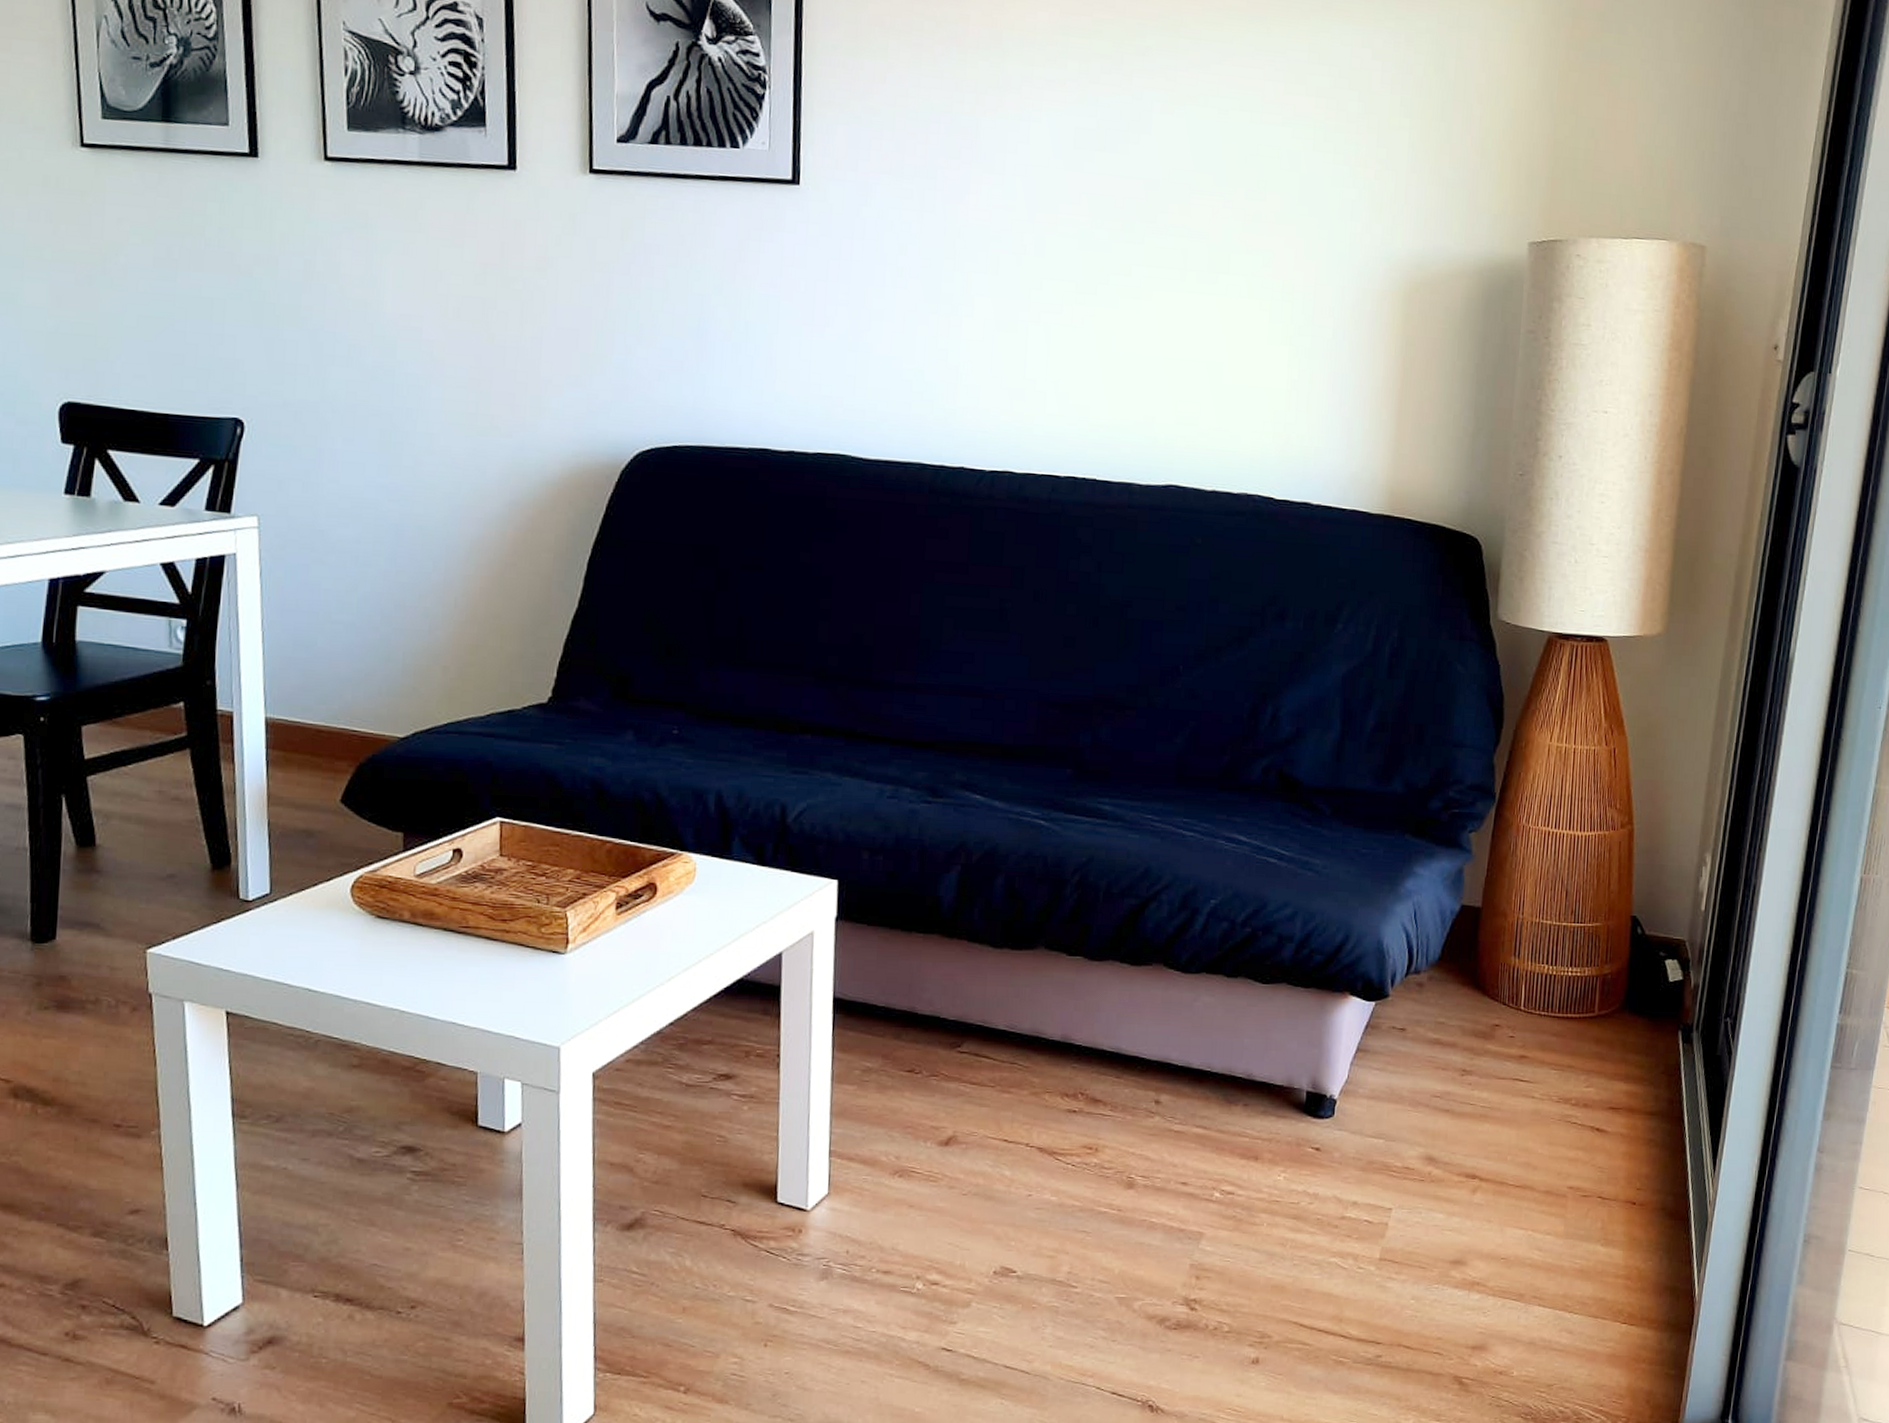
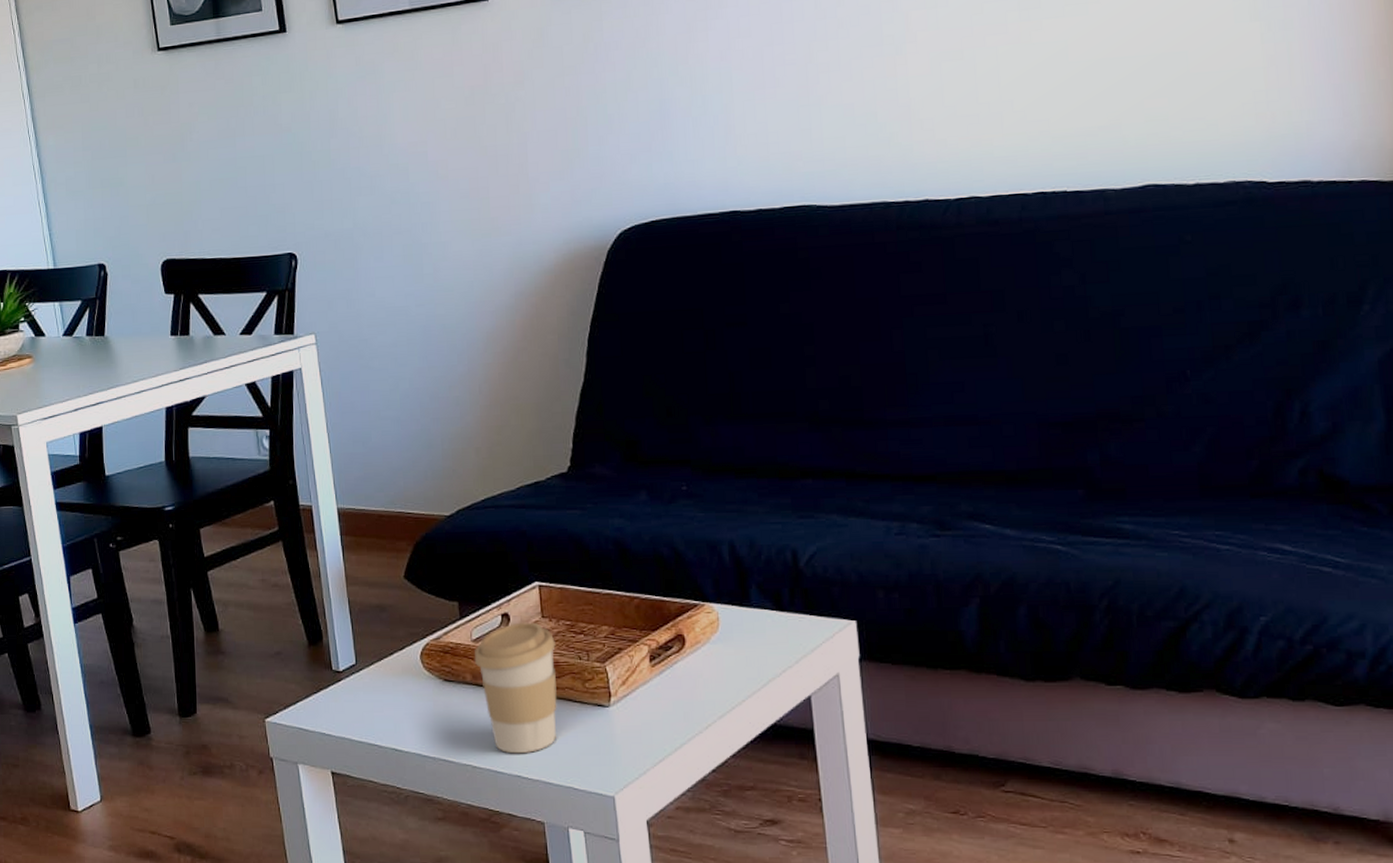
coffee cup: none [415,859,512,1000] -> present [474,622,557,754]

